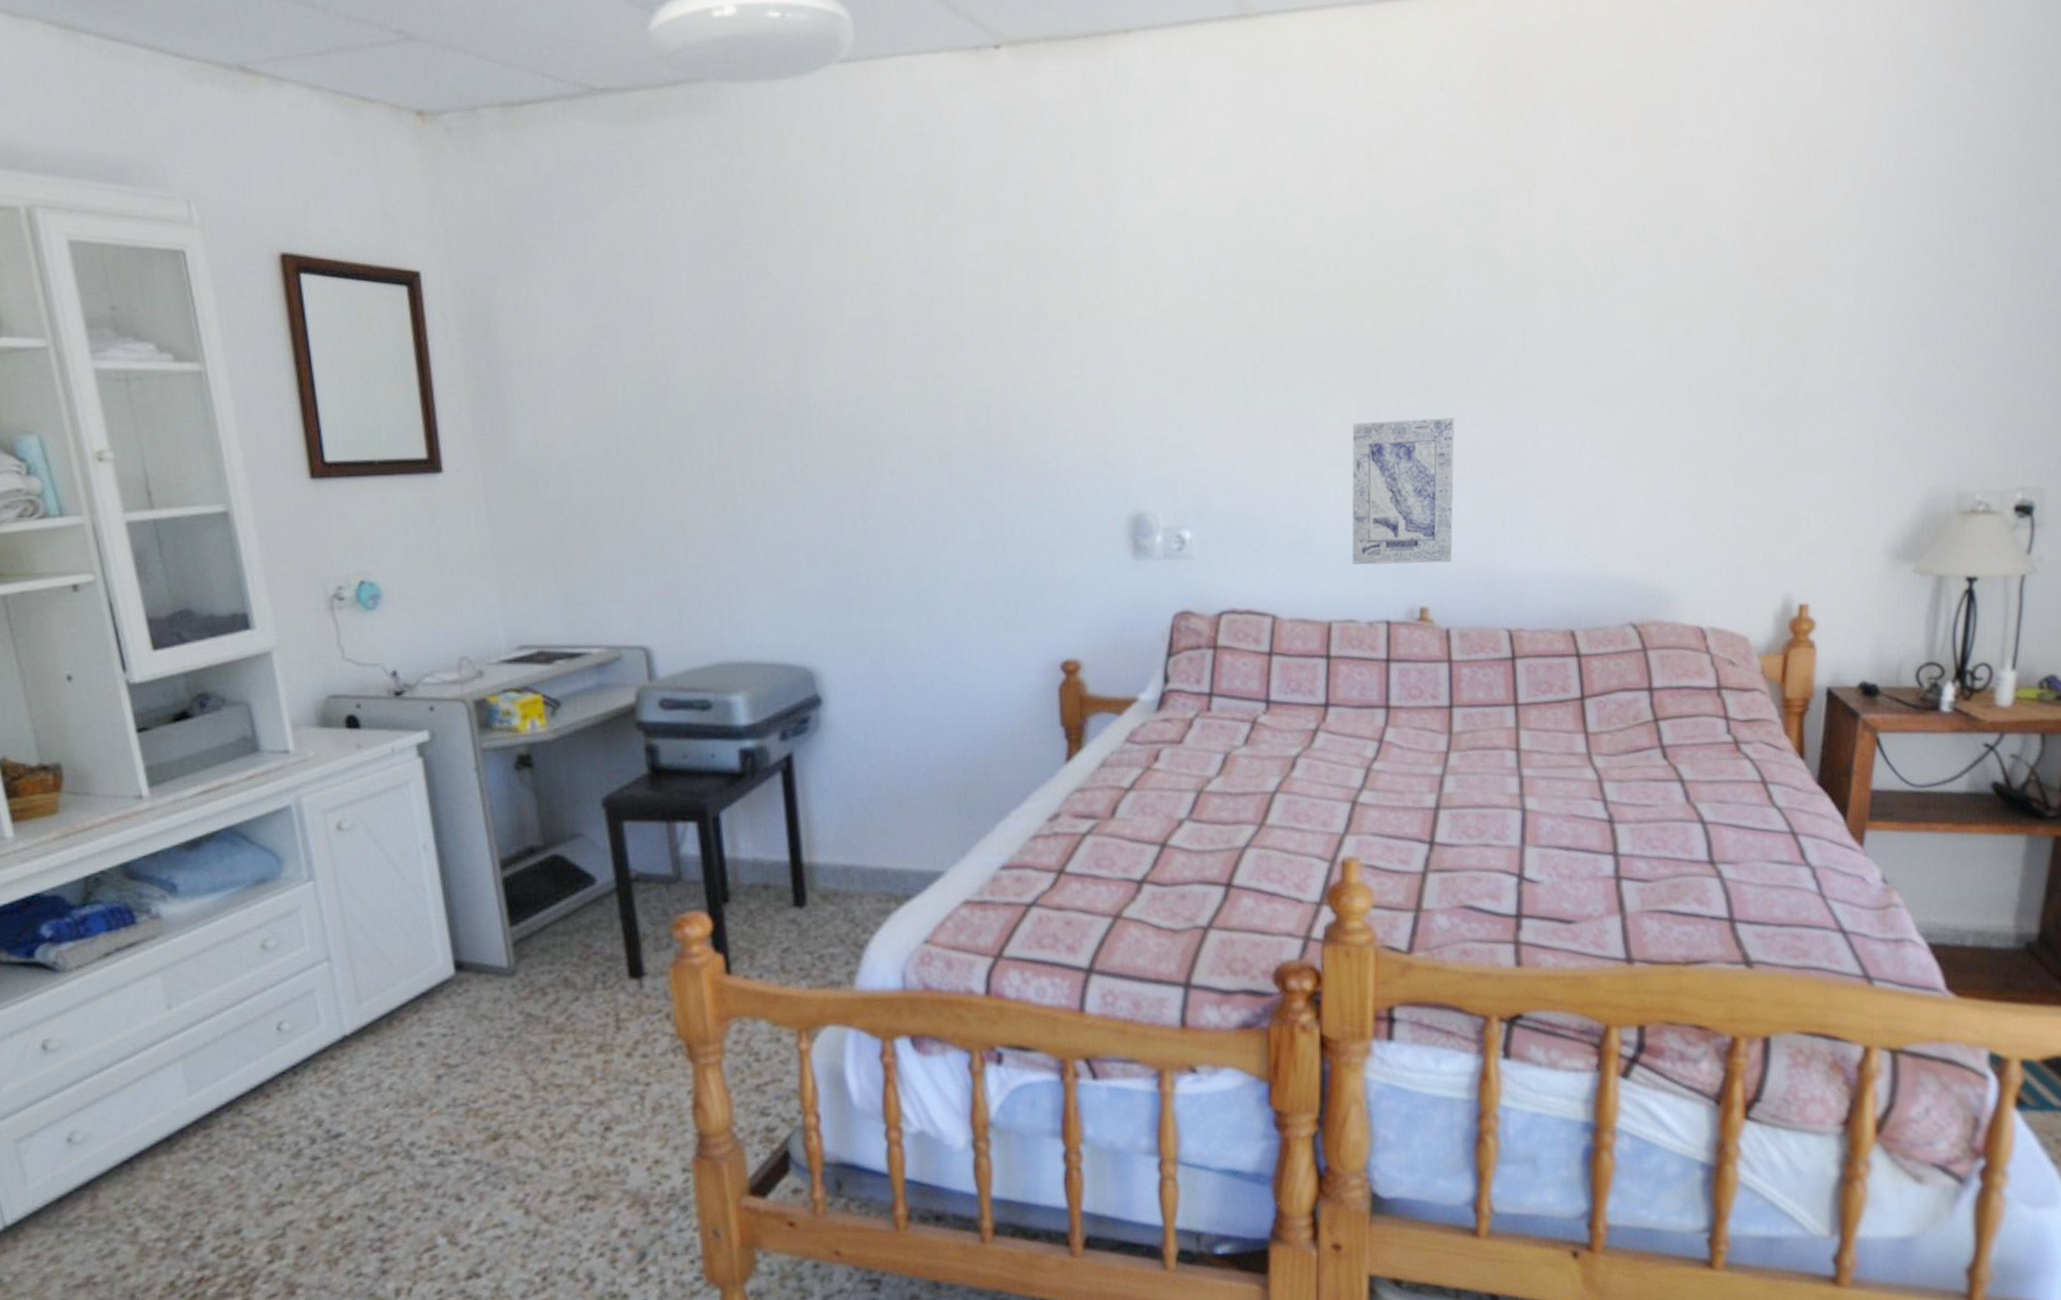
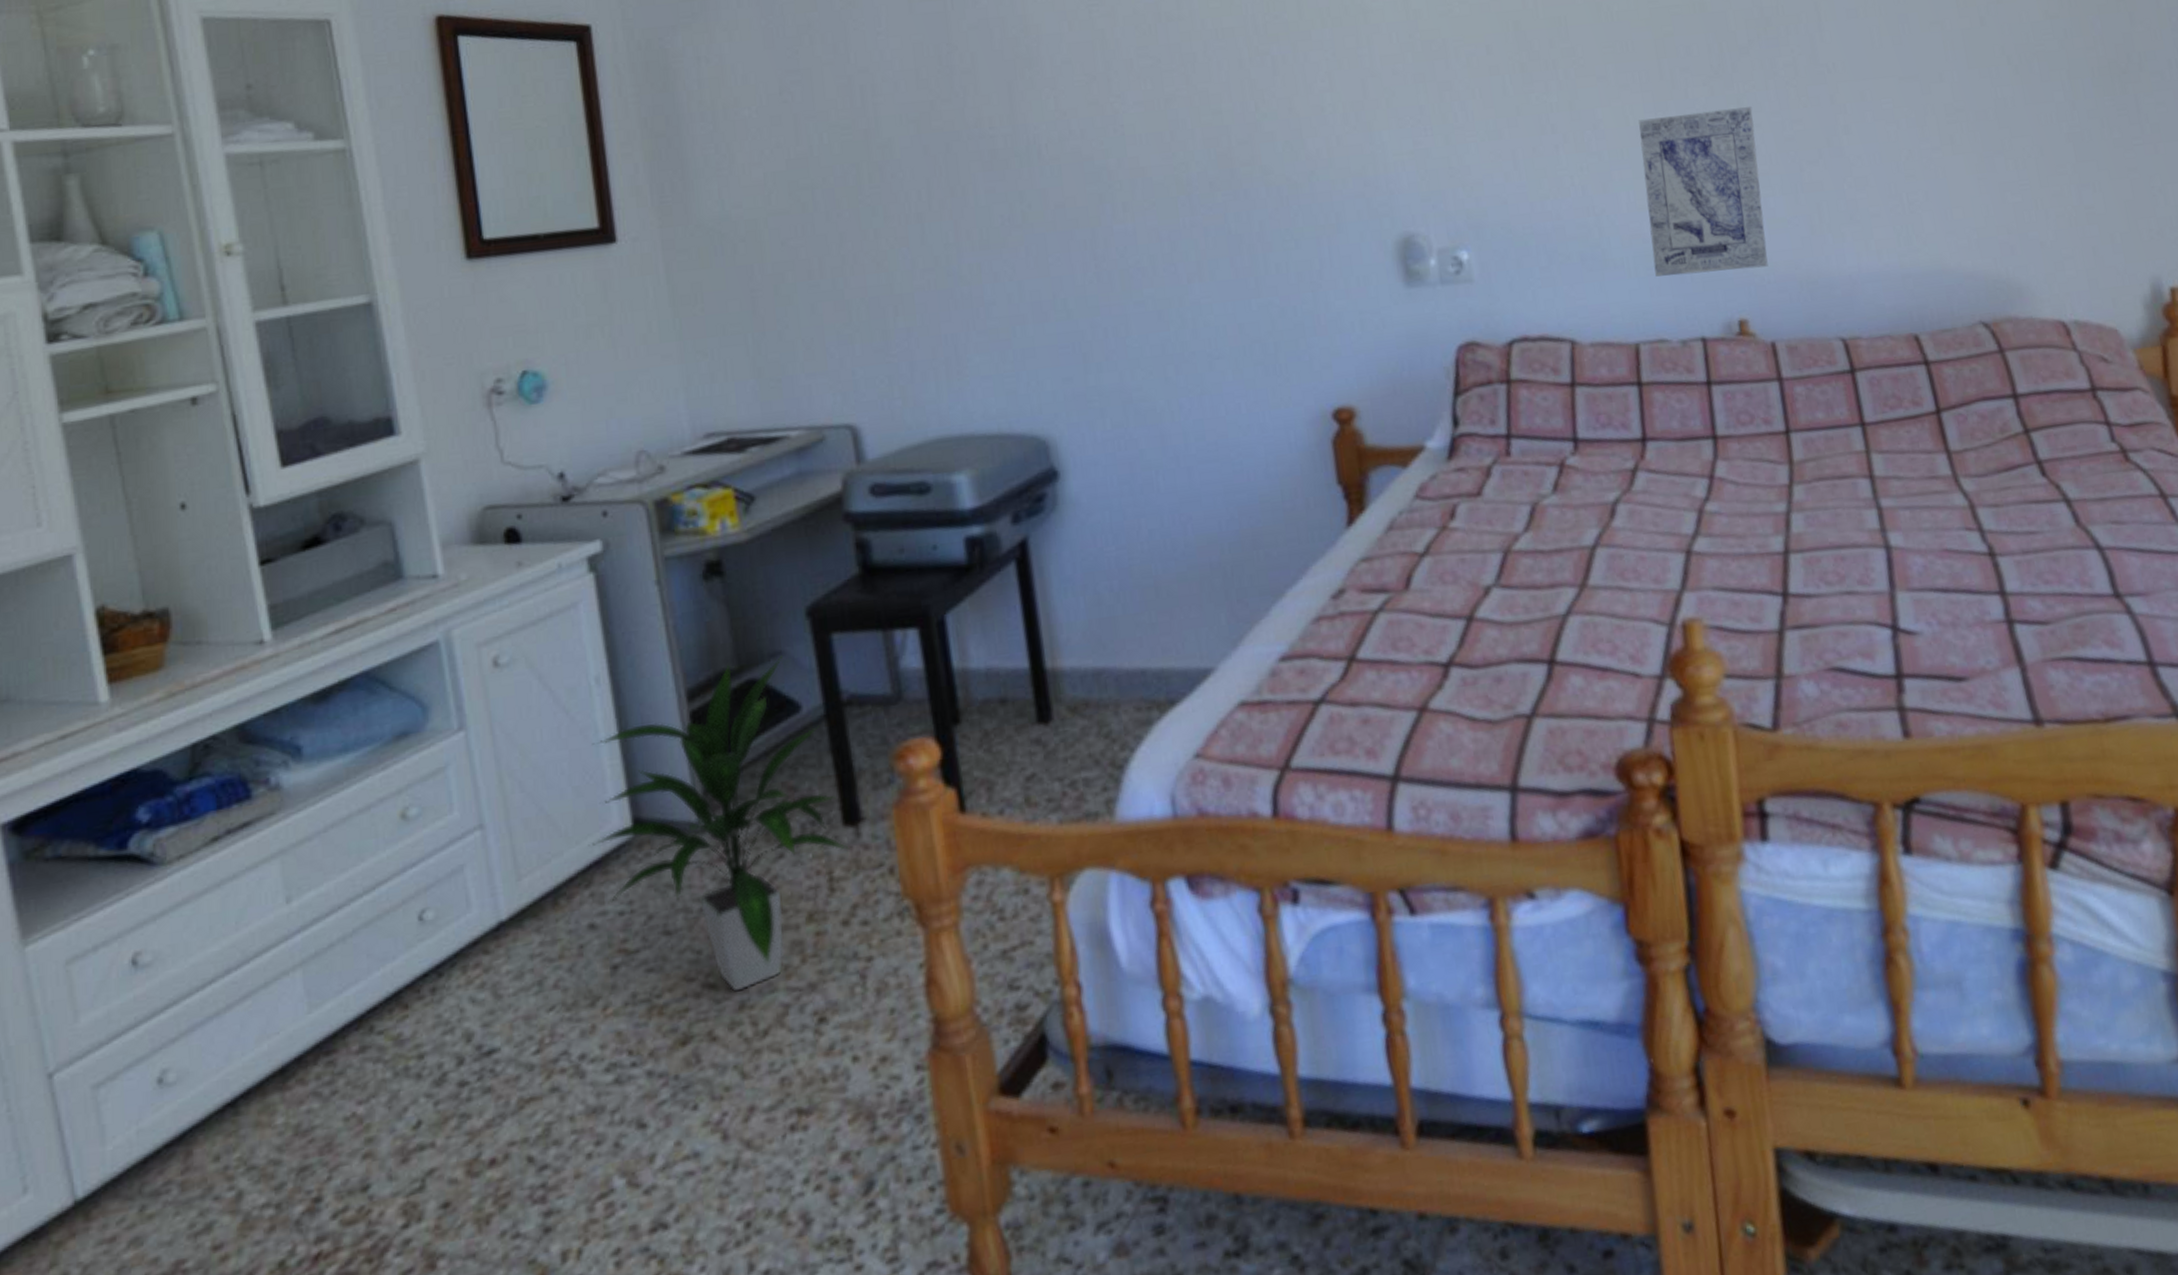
indoor plant: none [417,837,634,1101] -> present [588,655,850,991]

